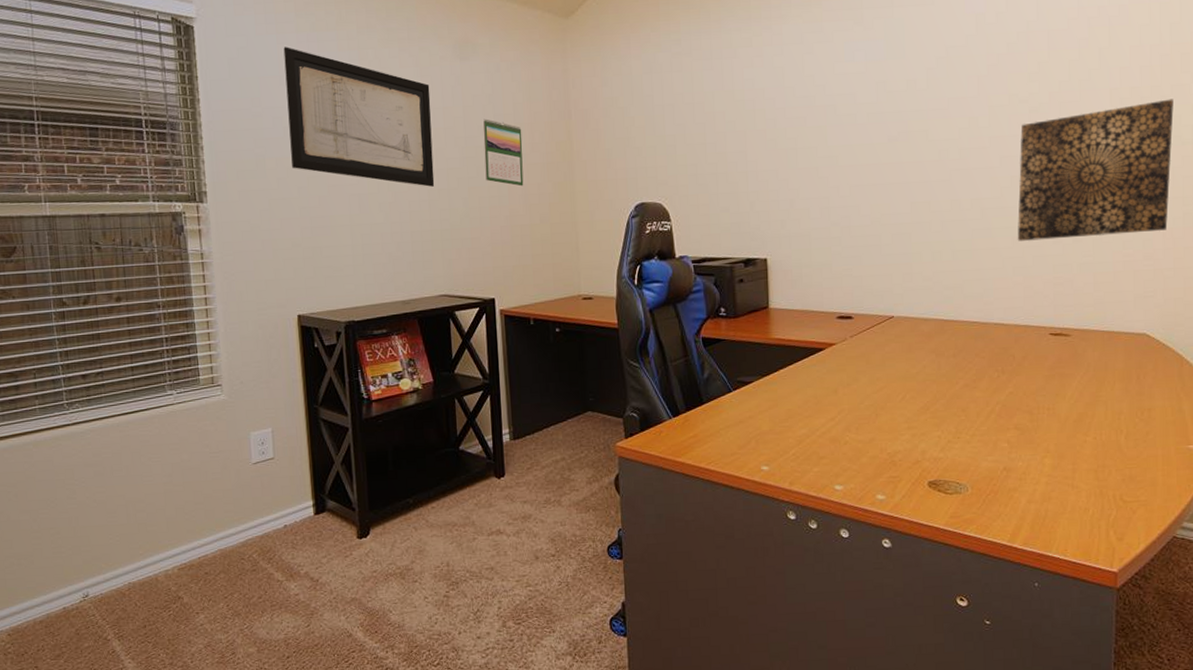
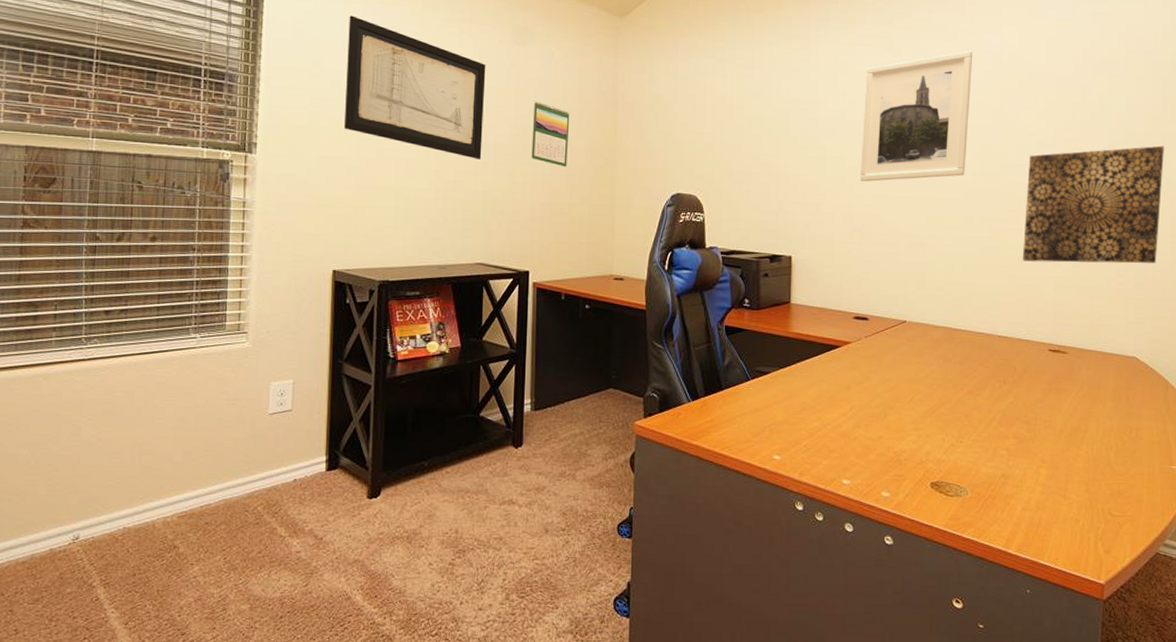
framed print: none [835,13,954,172] -> present [860,50,973,182]

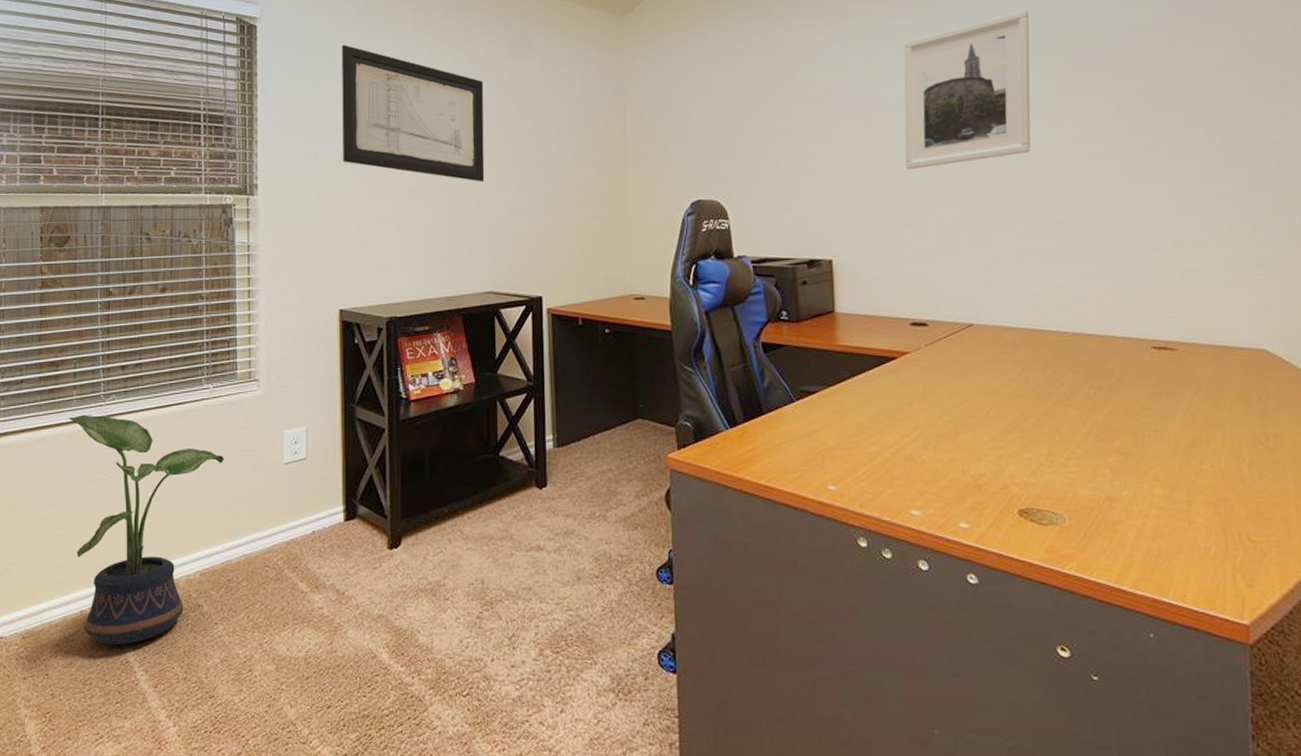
potted plant: none [46,356,208,583] -> present [69,414,224,645]
calendar: present [531,101,570,167] -> none [536,114,576,182]
wall art: present [1022,145,1164,264] -> none [1108,96,1282,246]

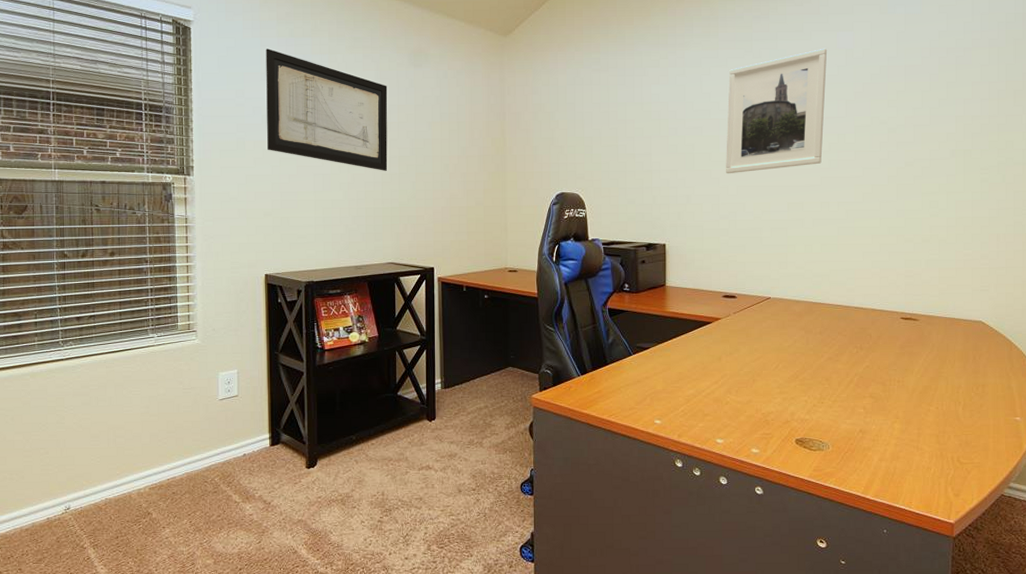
potted plant: present [69,414,224,645] -> none [31,357,168,545]

